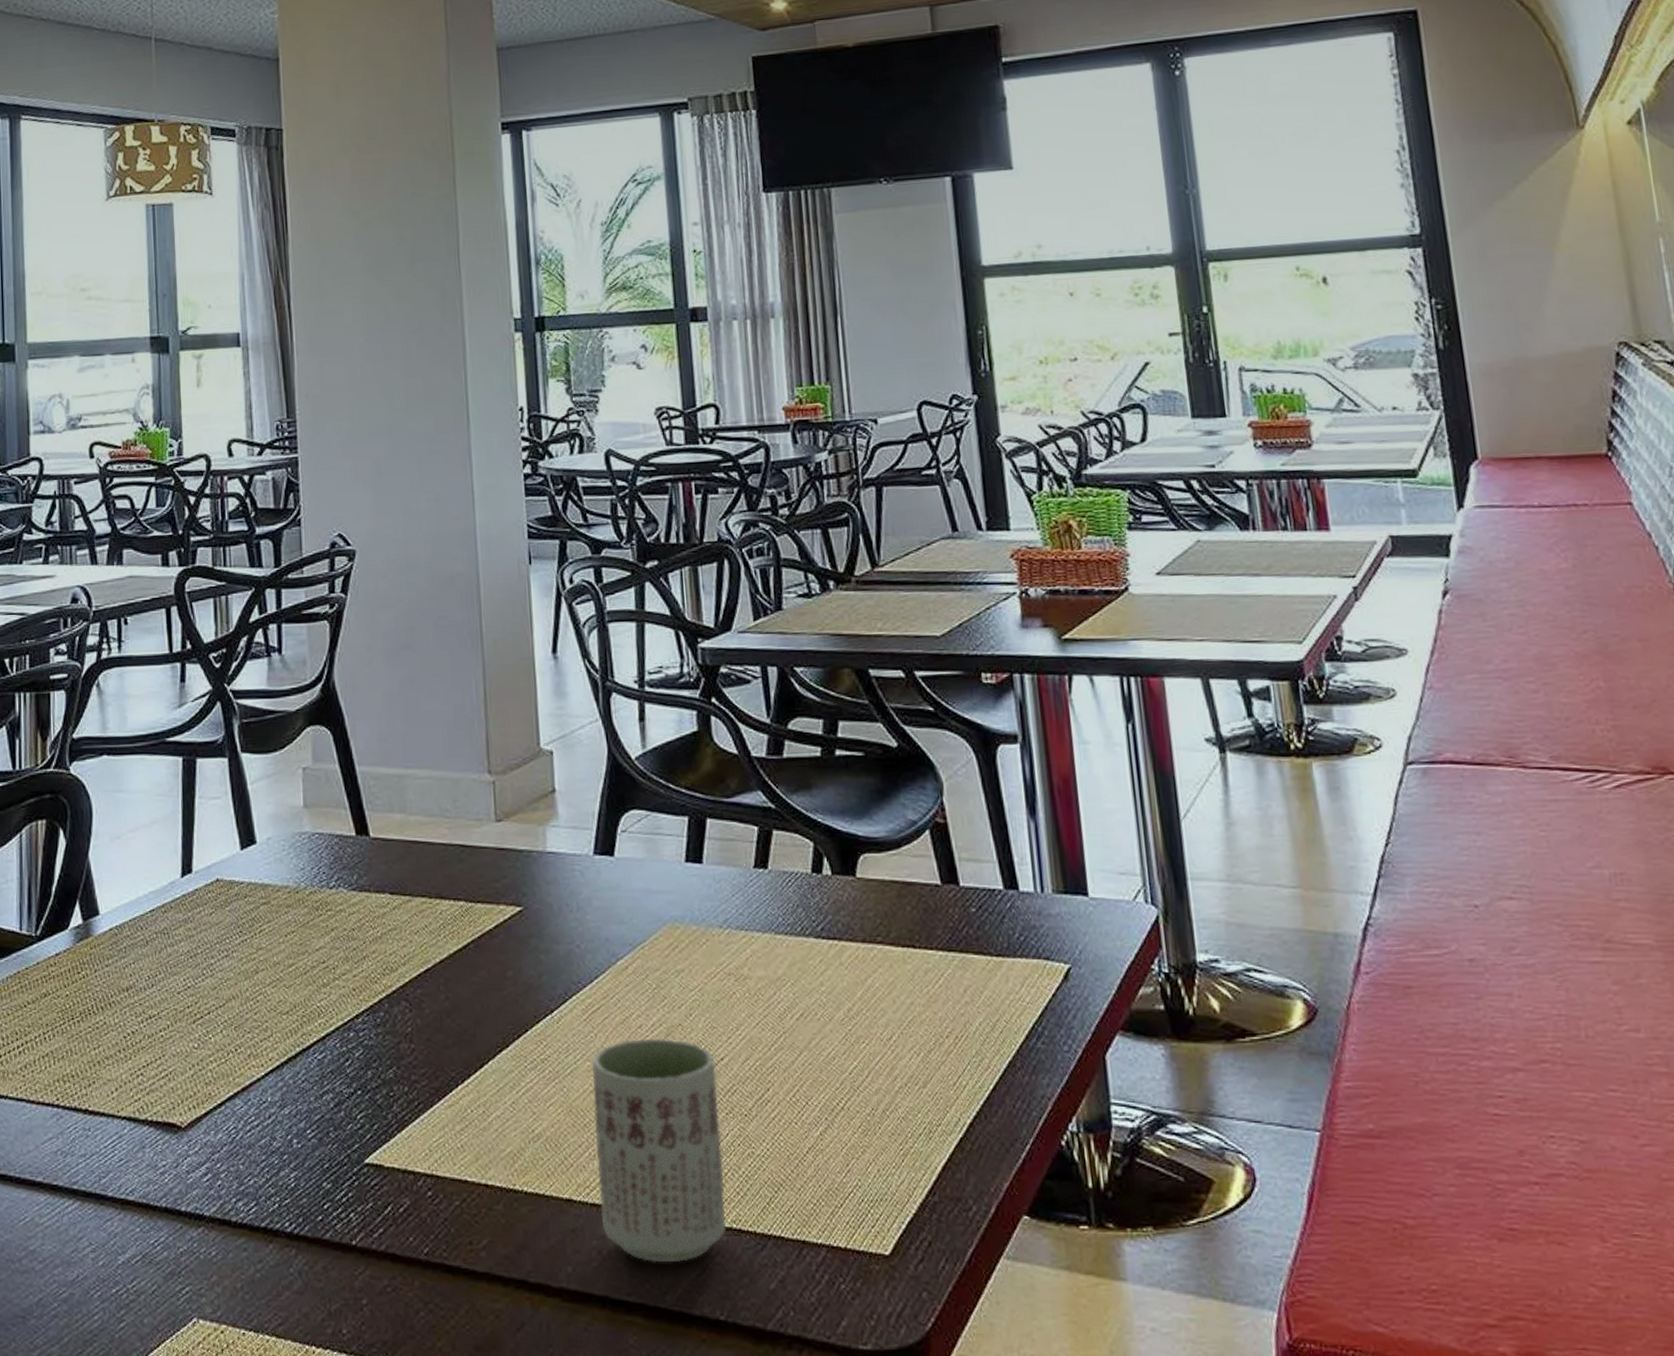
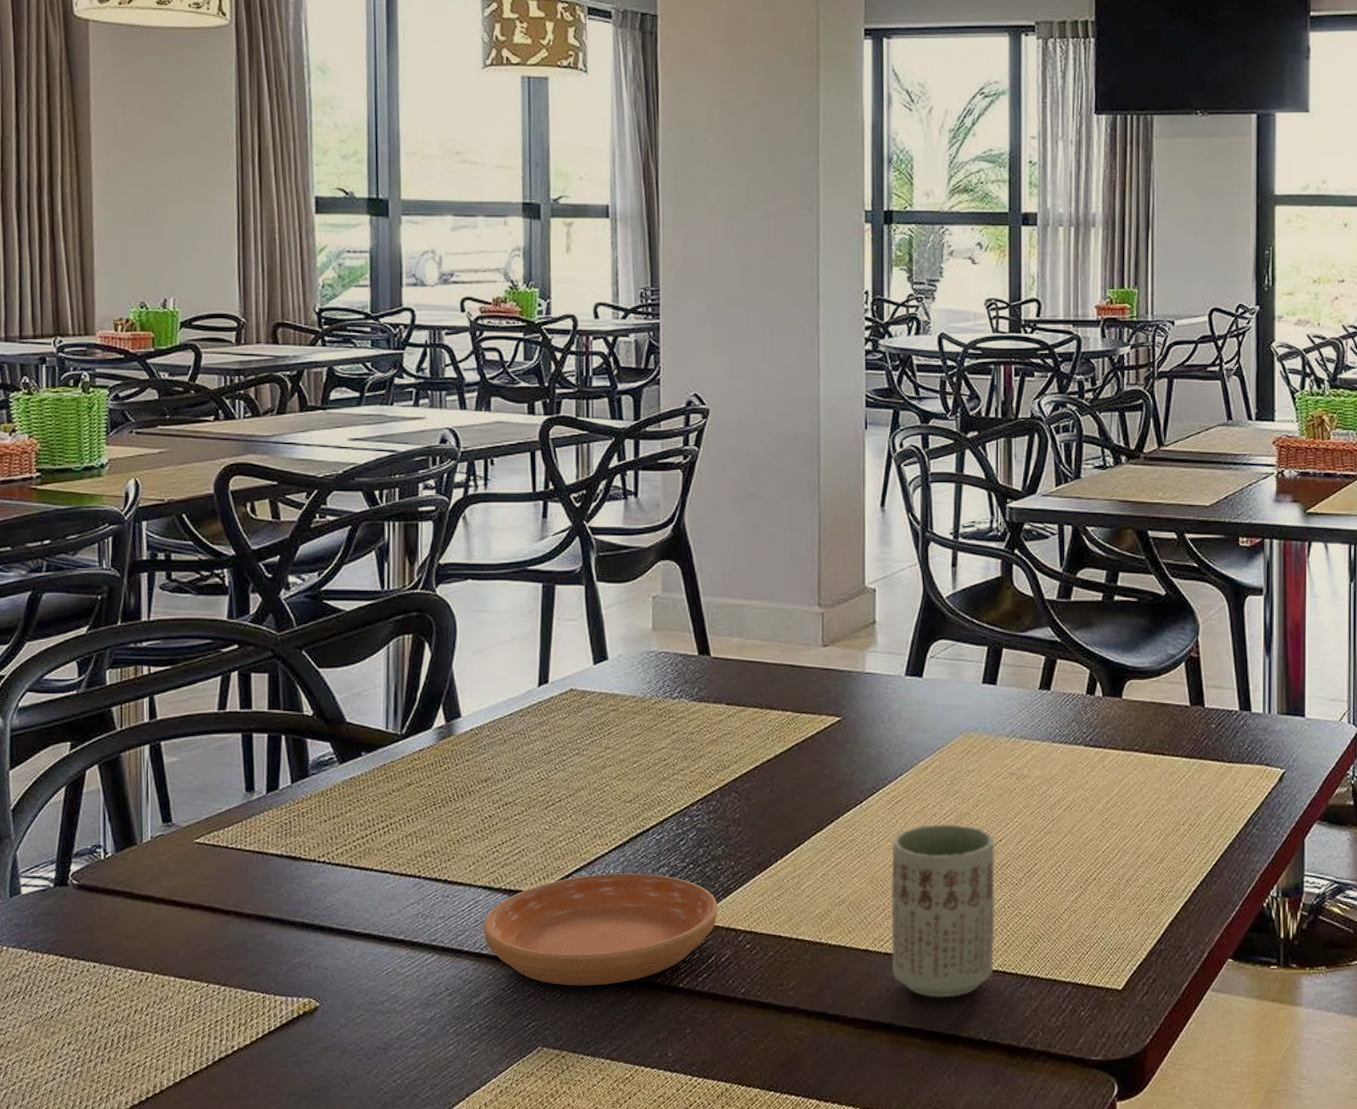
saucer: none [128,1101,393,1242] -> present [483,873,718,986]

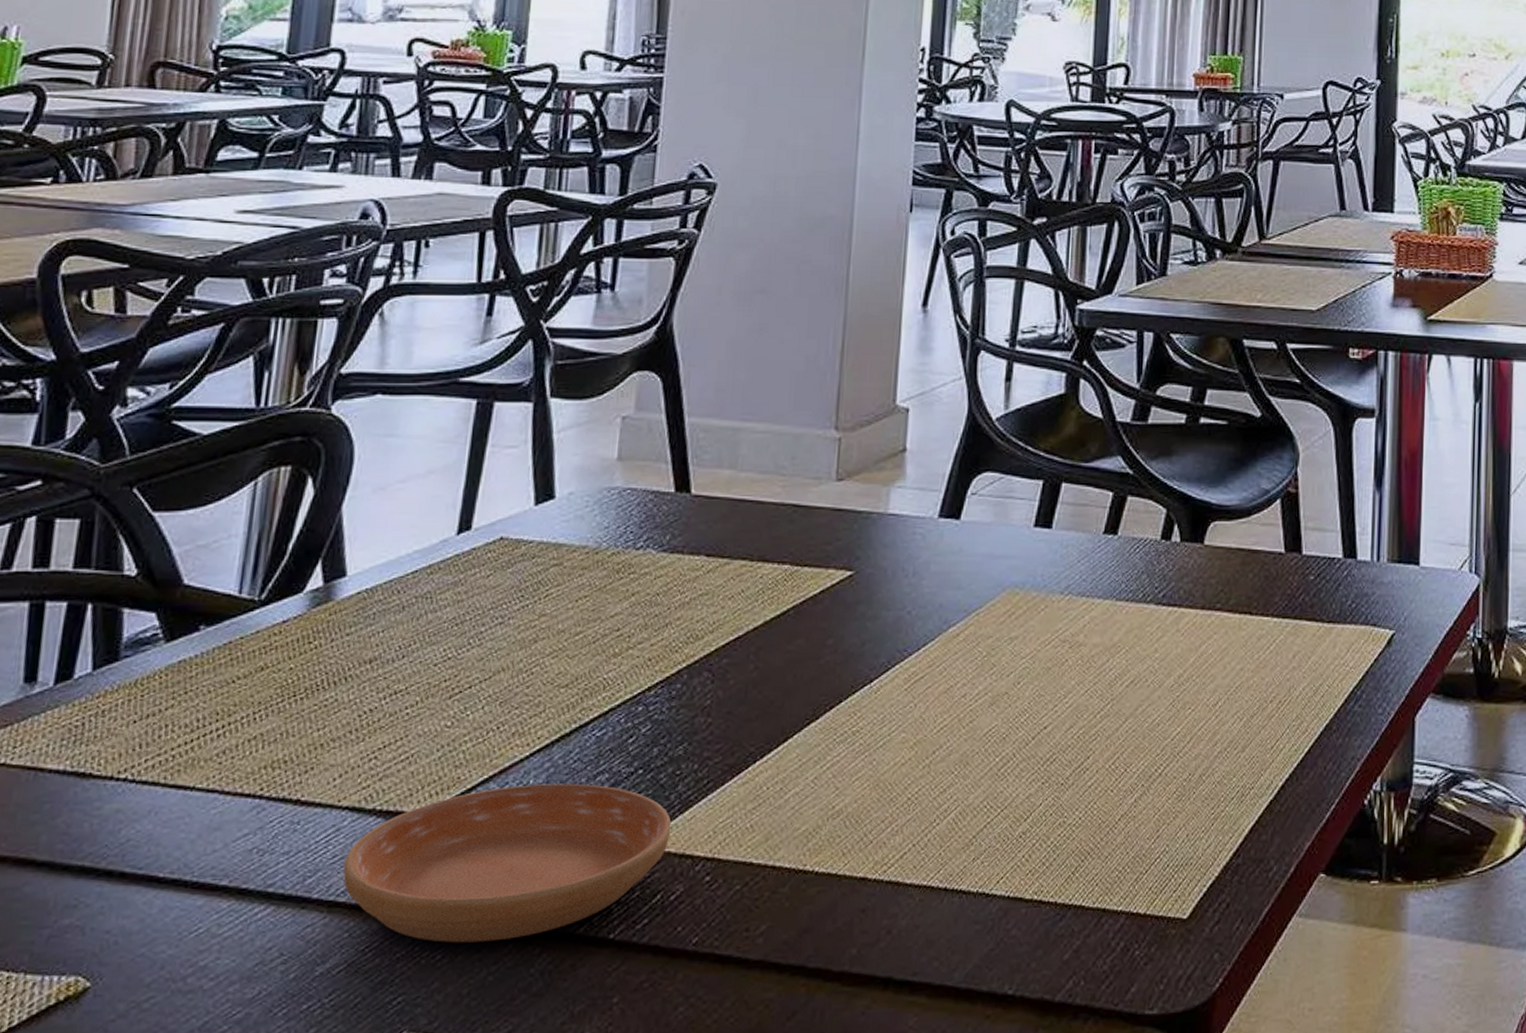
cup: present [891,824,995,998] -> none [895,707,1038,940]

